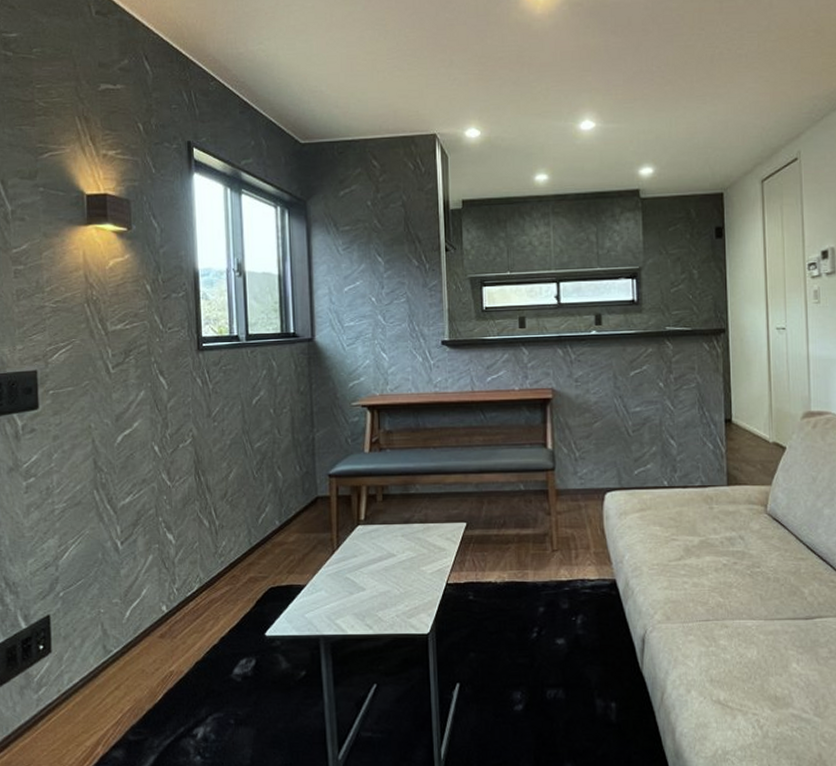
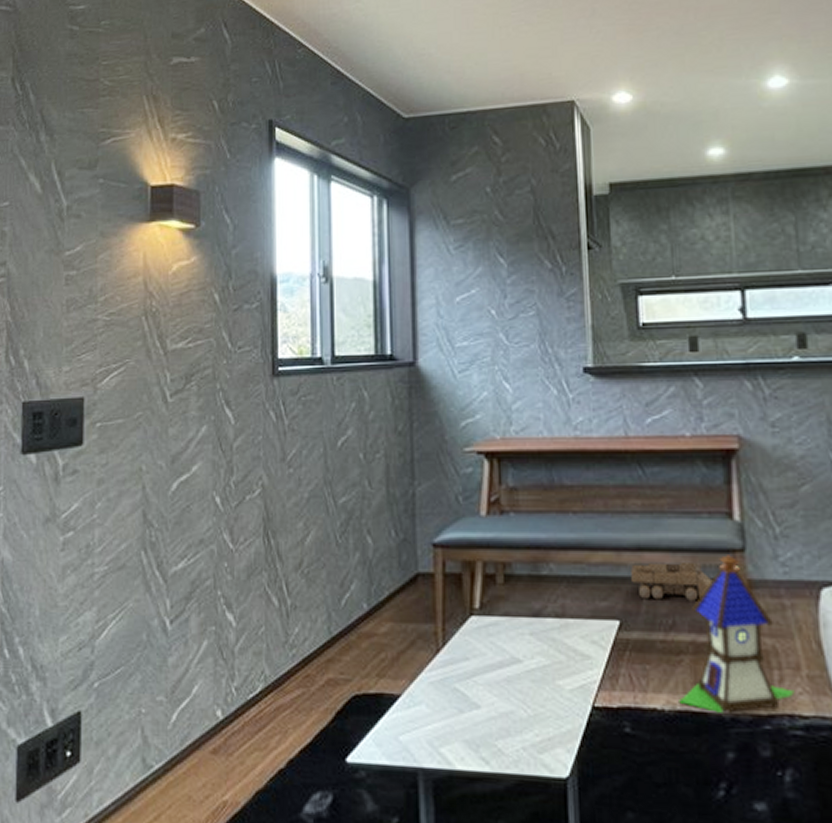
toy train: none [475,480,532,507] -> present [631,562,713,601]
toy house: none [507,473,585,581] -> present [679,555,795,713]

